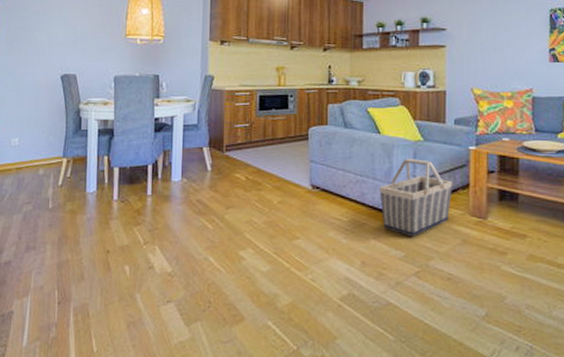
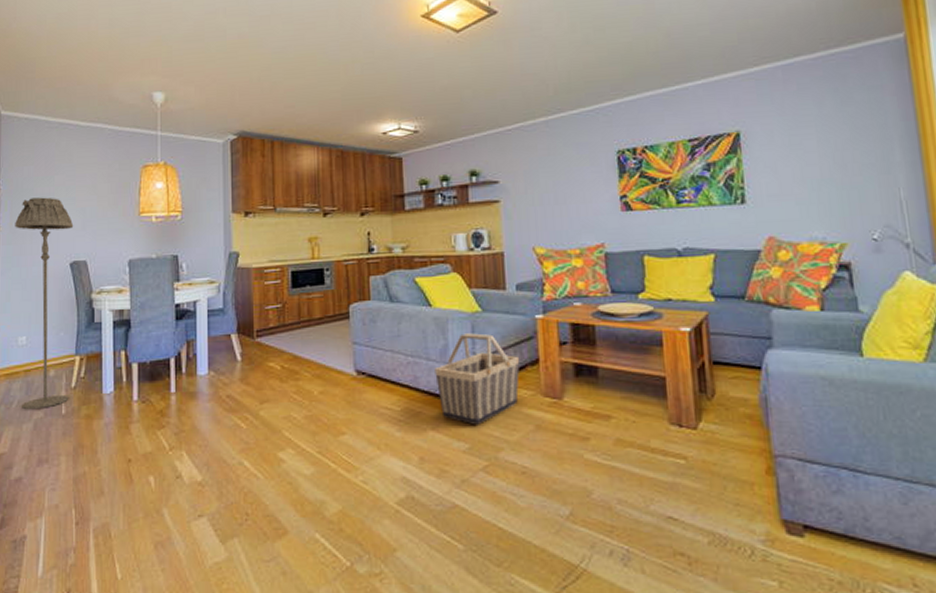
floor lamp: none [11,15,66,203] -> present [15,197,74,410]

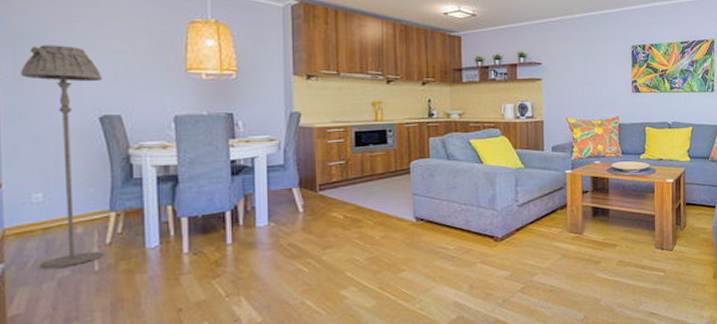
basket: present [435,333,520,425] -> none [484,185,553,257]

